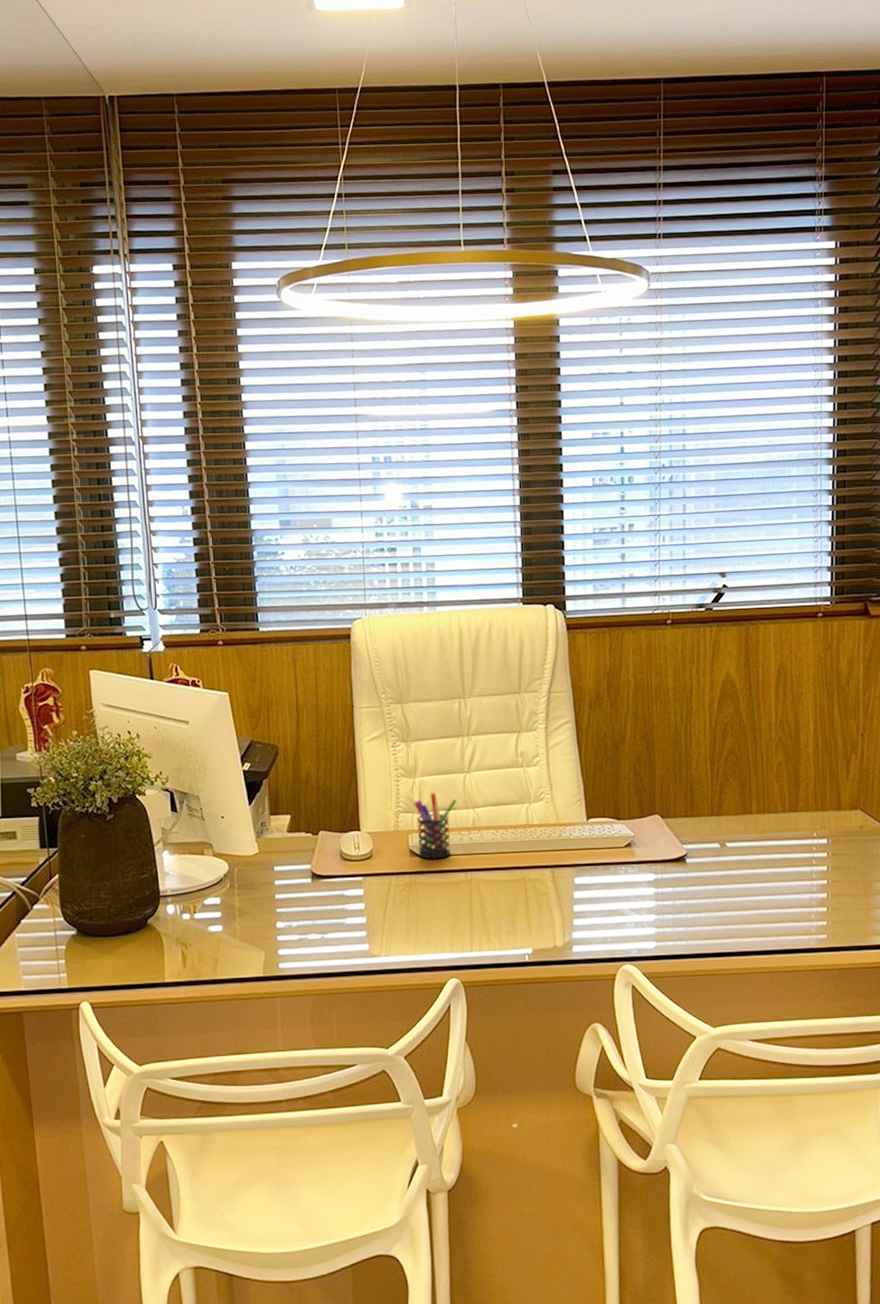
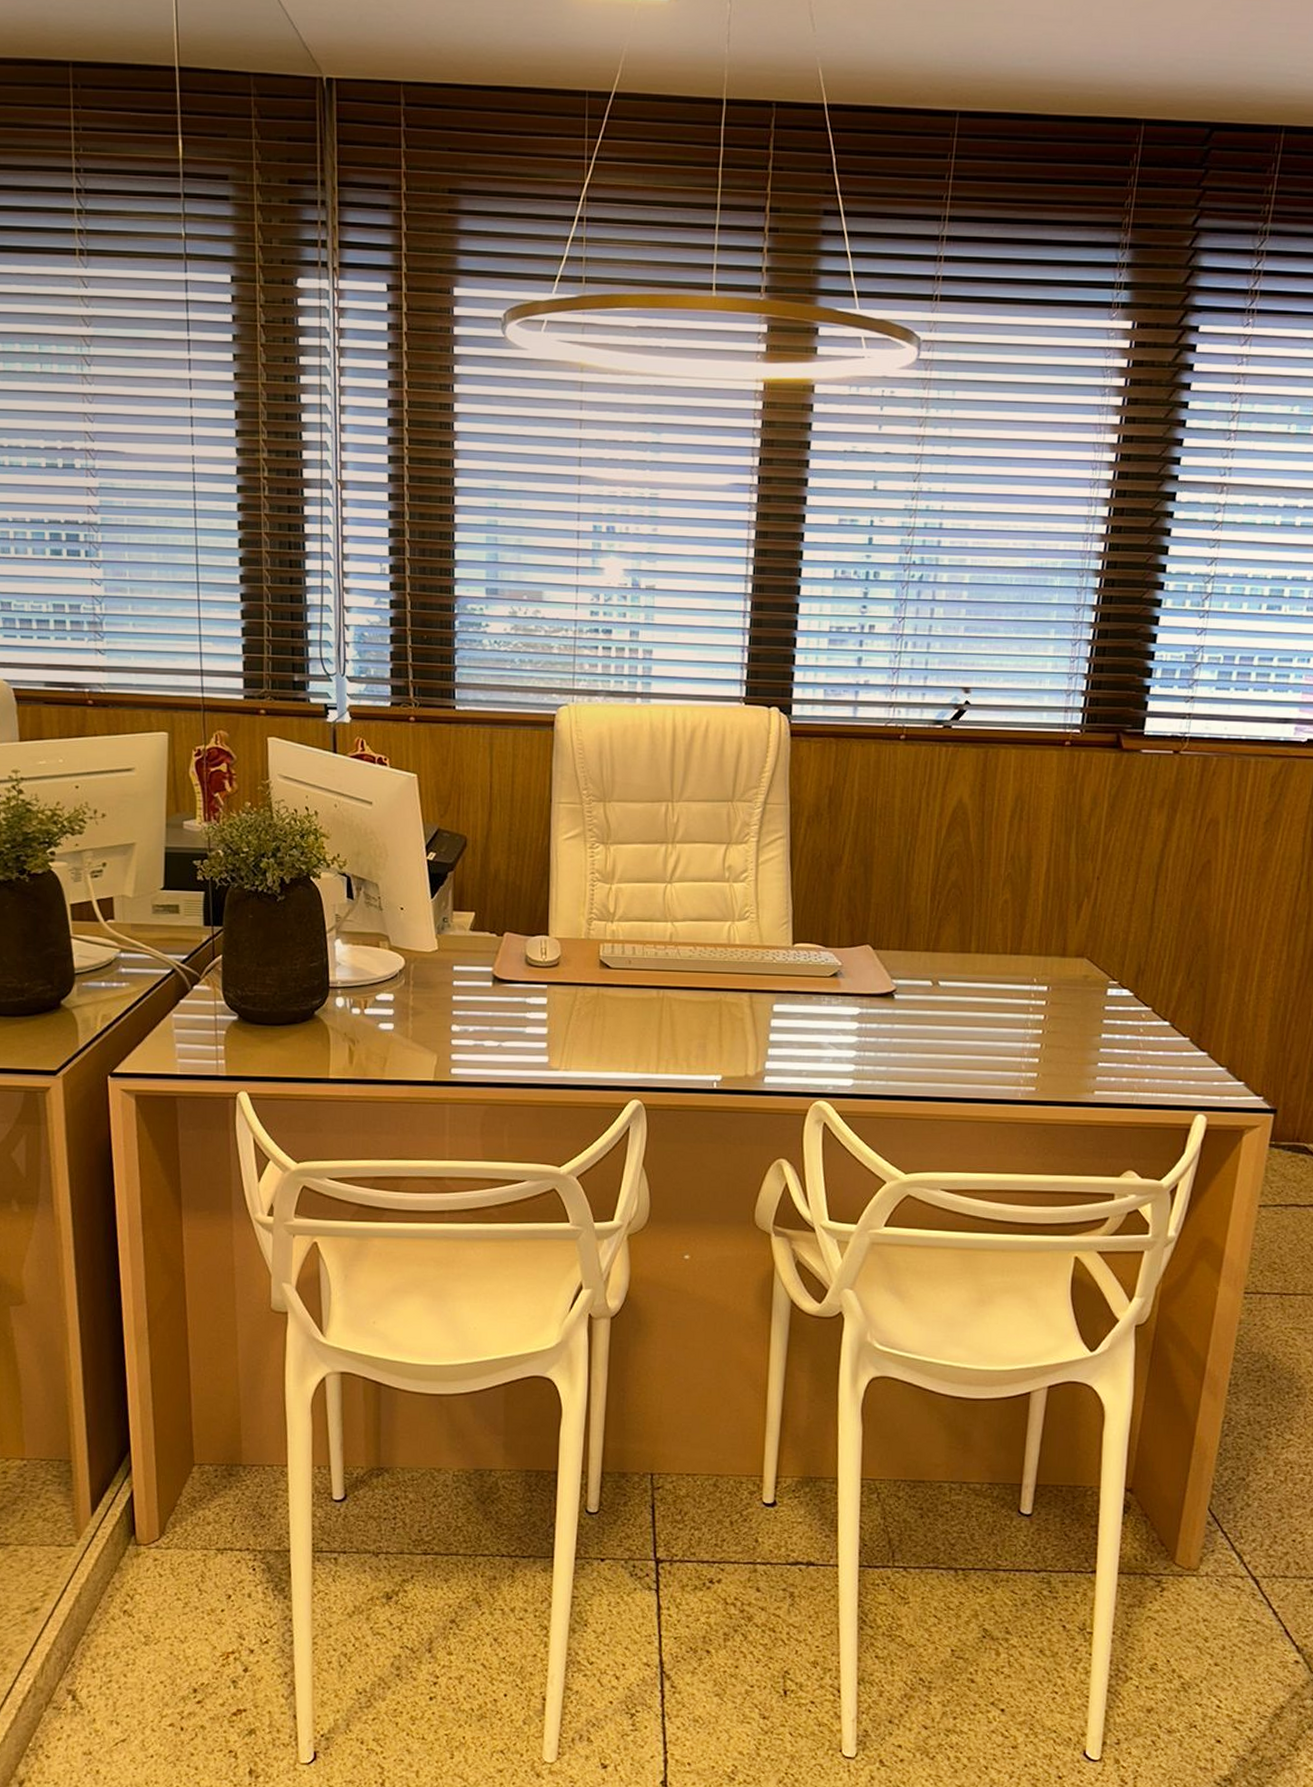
pen holder: present [414,792,457,859] -> none [608,901,655,973]

